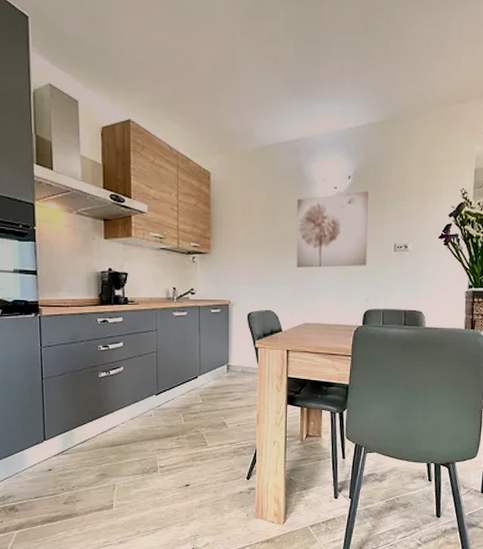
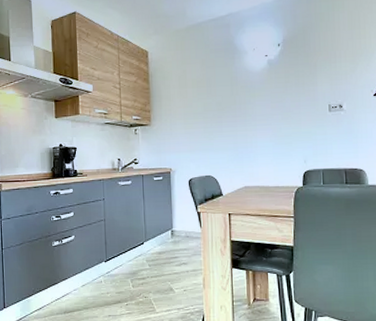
wall art: present [296,190,368,268] -> none [230,56,303,133]

